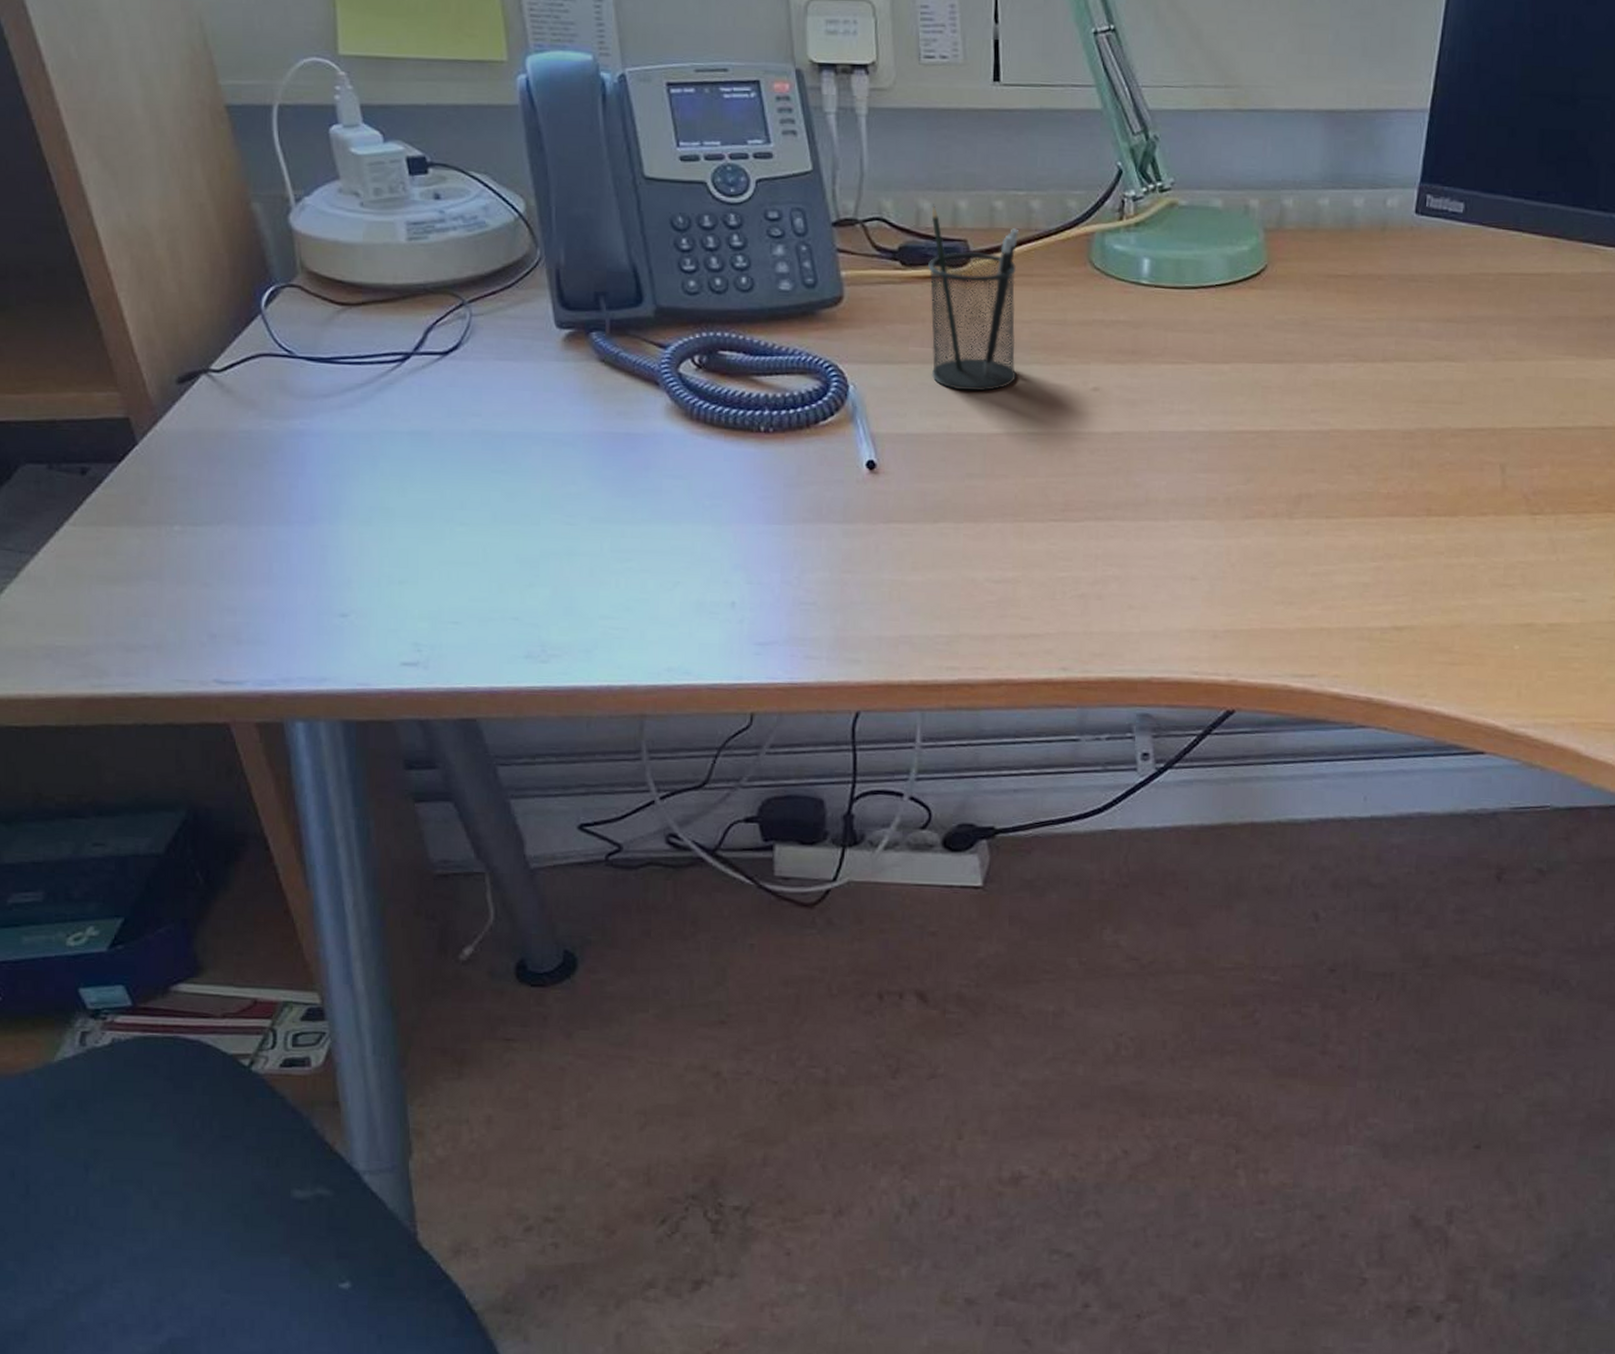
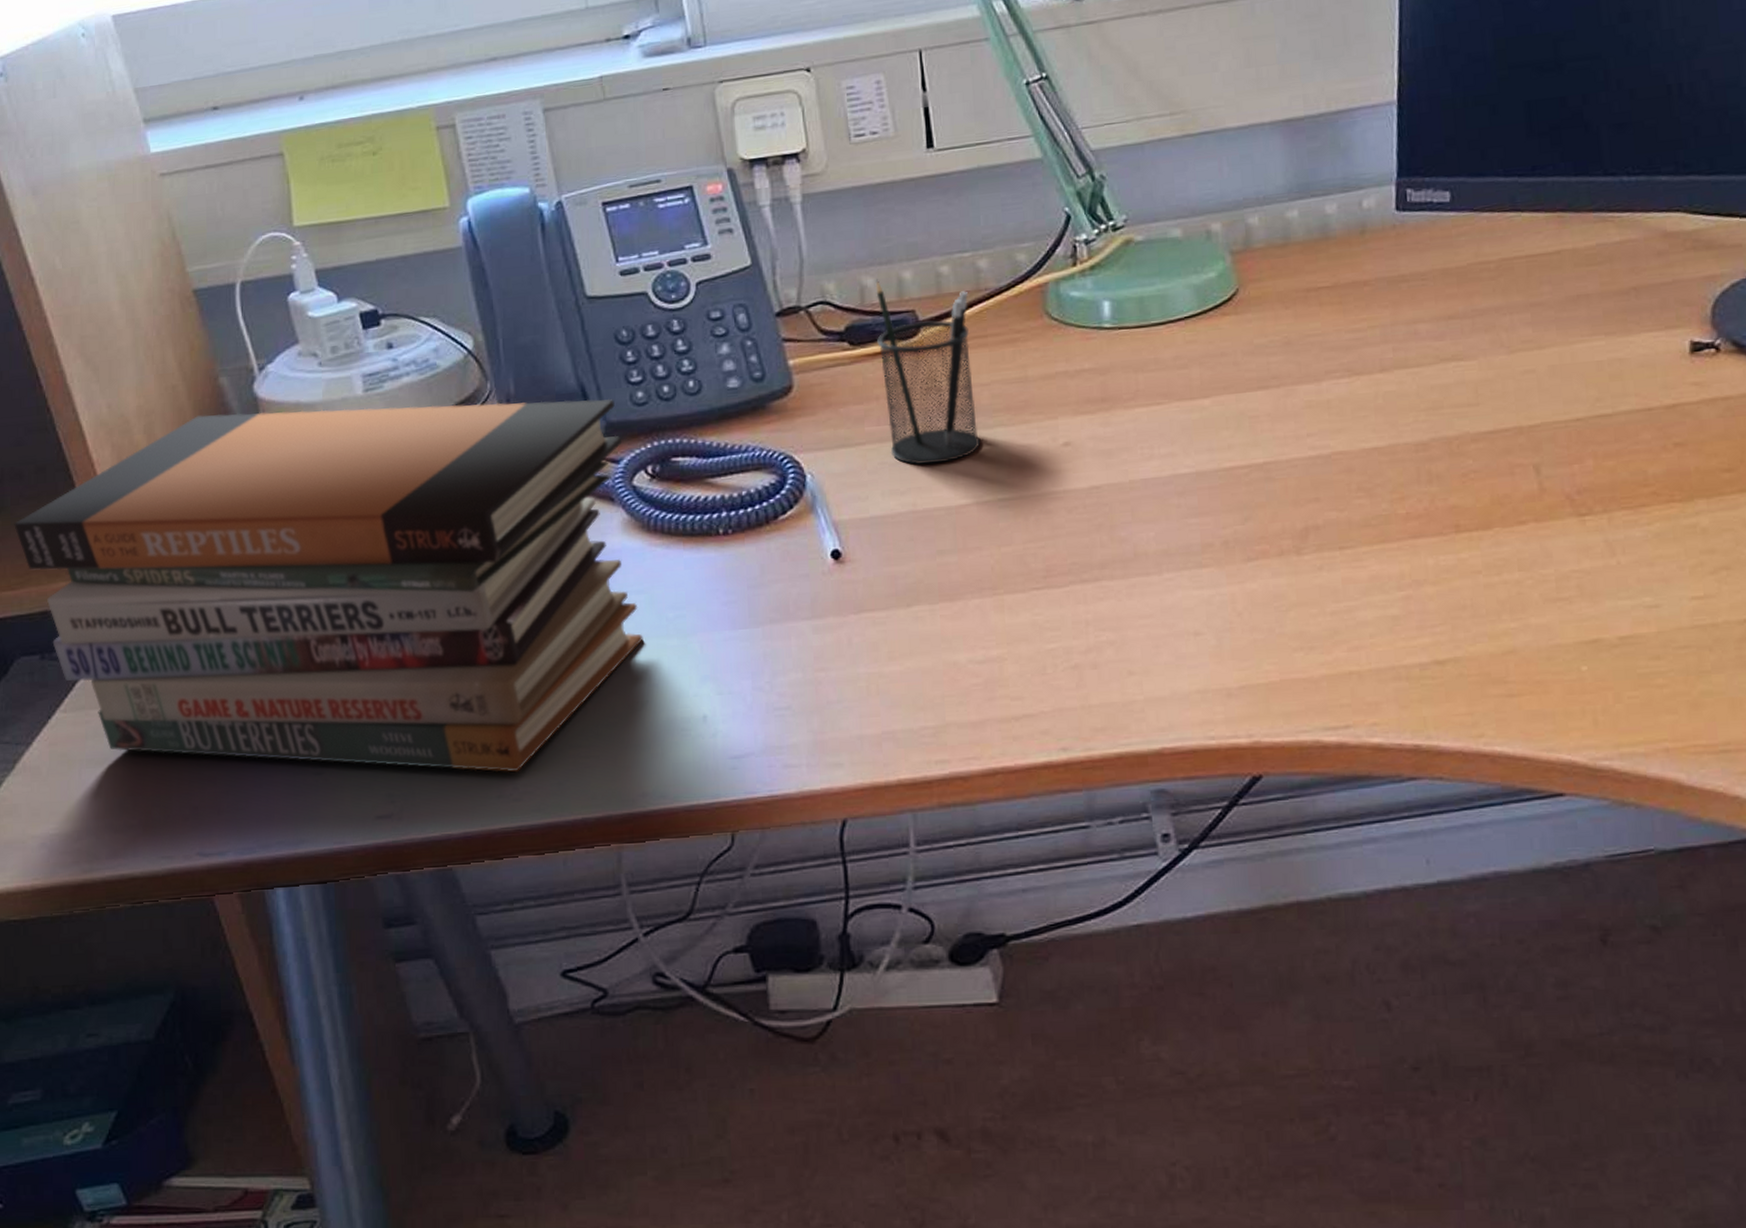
book stack: none [19,239,679,636] -> present [14,398,644,773]

